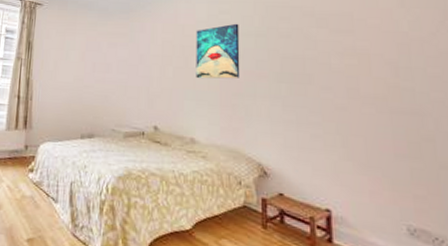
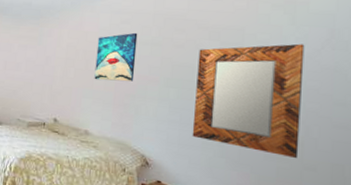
home mirror: none [307,27,432,157] -> present [192,43,305,159]

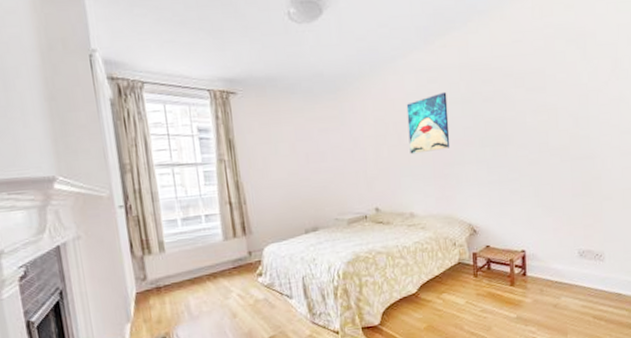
home mirror: present [192,43,305,159] -> none [507,78,598,194]

